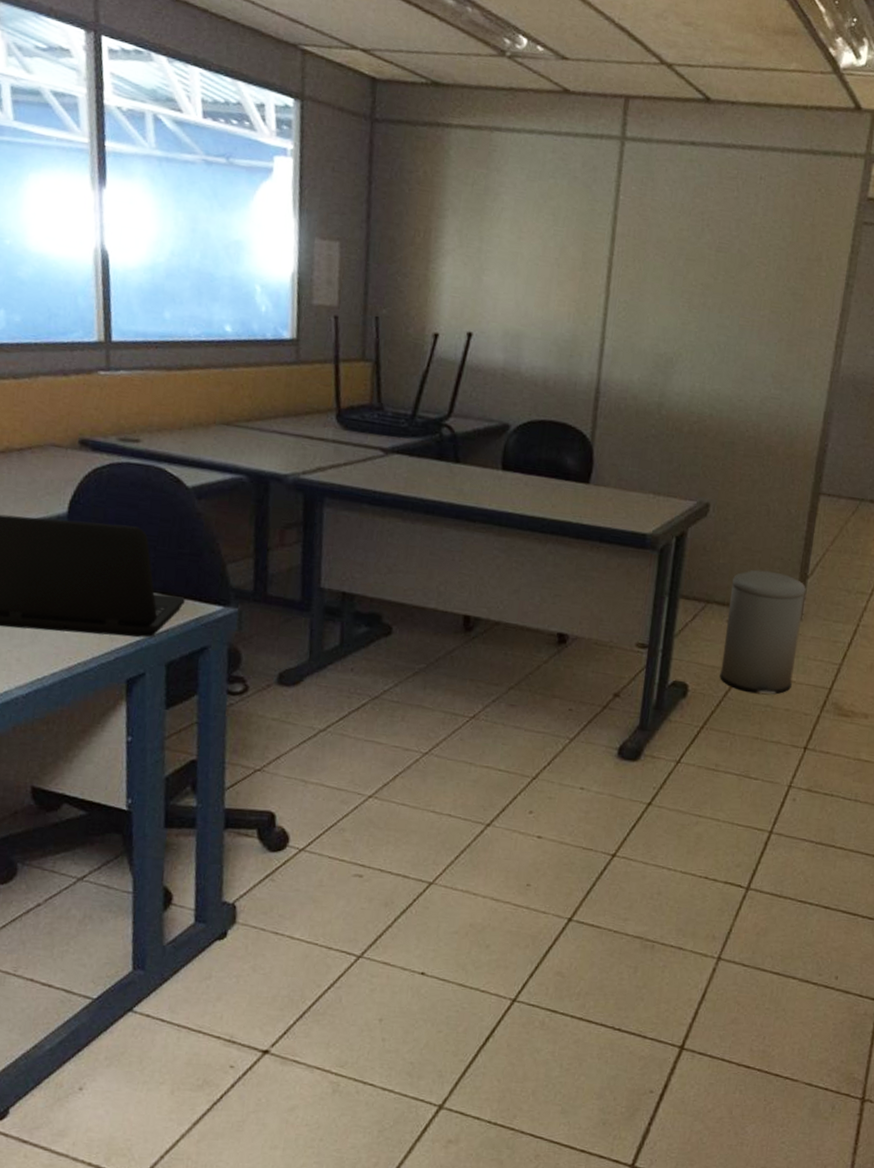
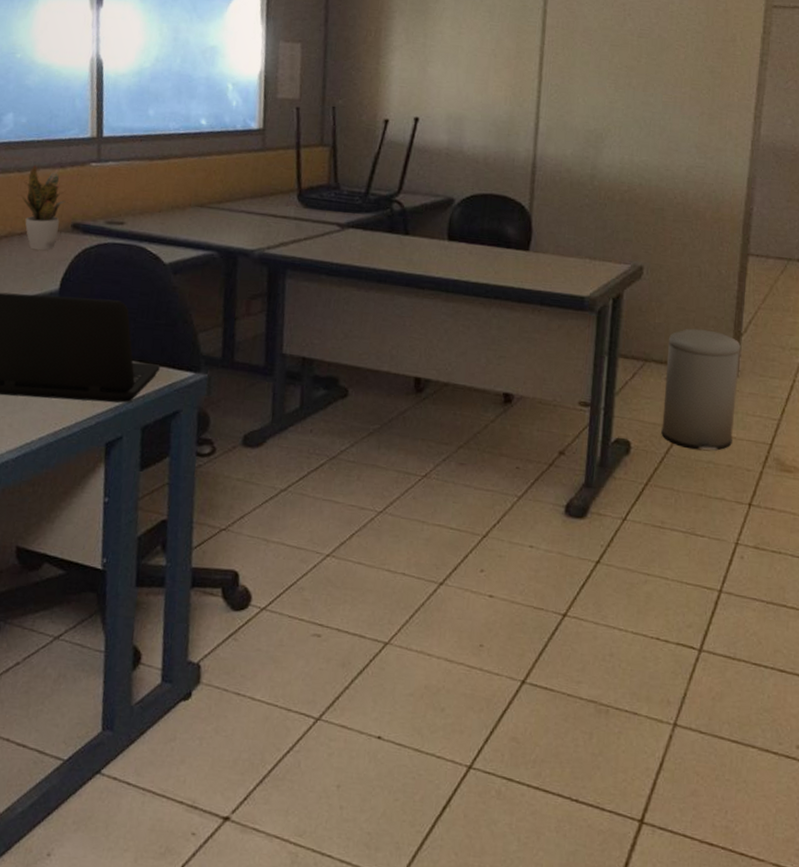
potted plant: none [18,371,74,469] -> present [20,165,68,251]

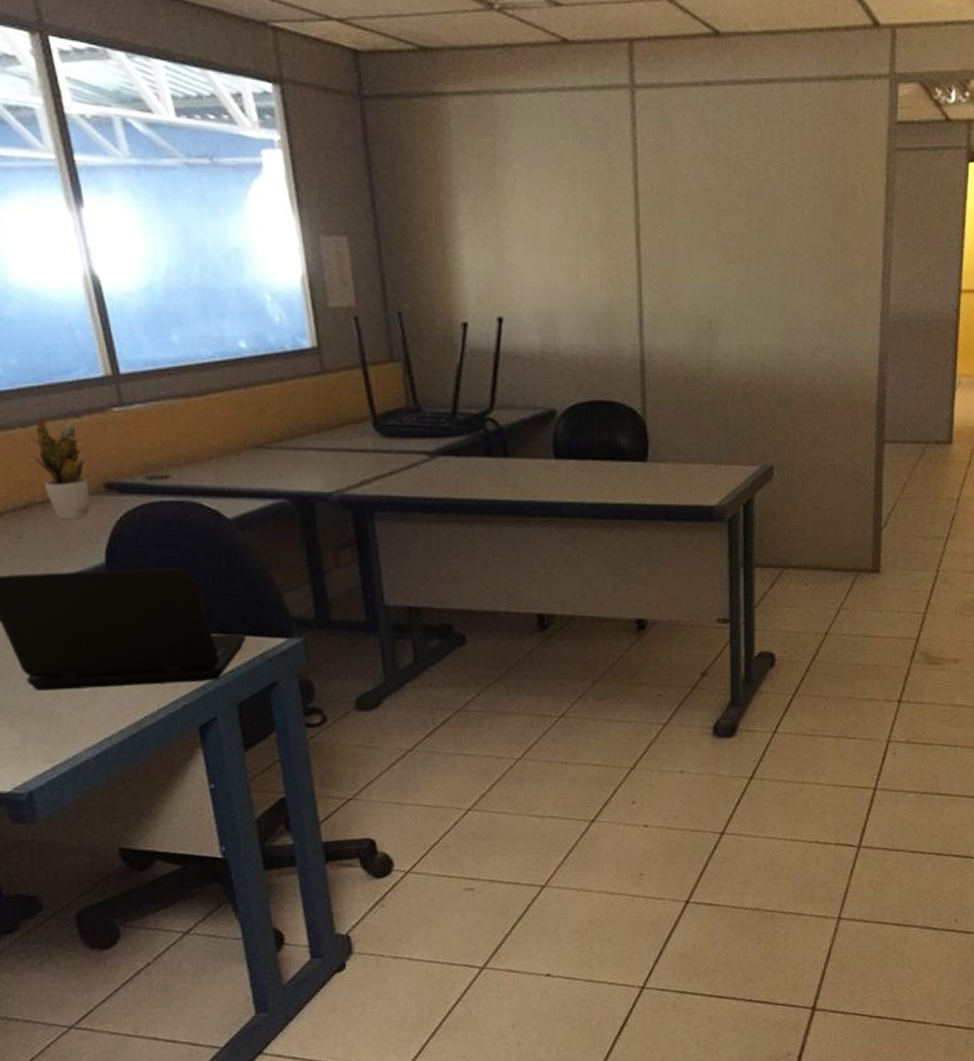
pedal bin: present [661,328,741,452] -> none [805,528,881,654]

